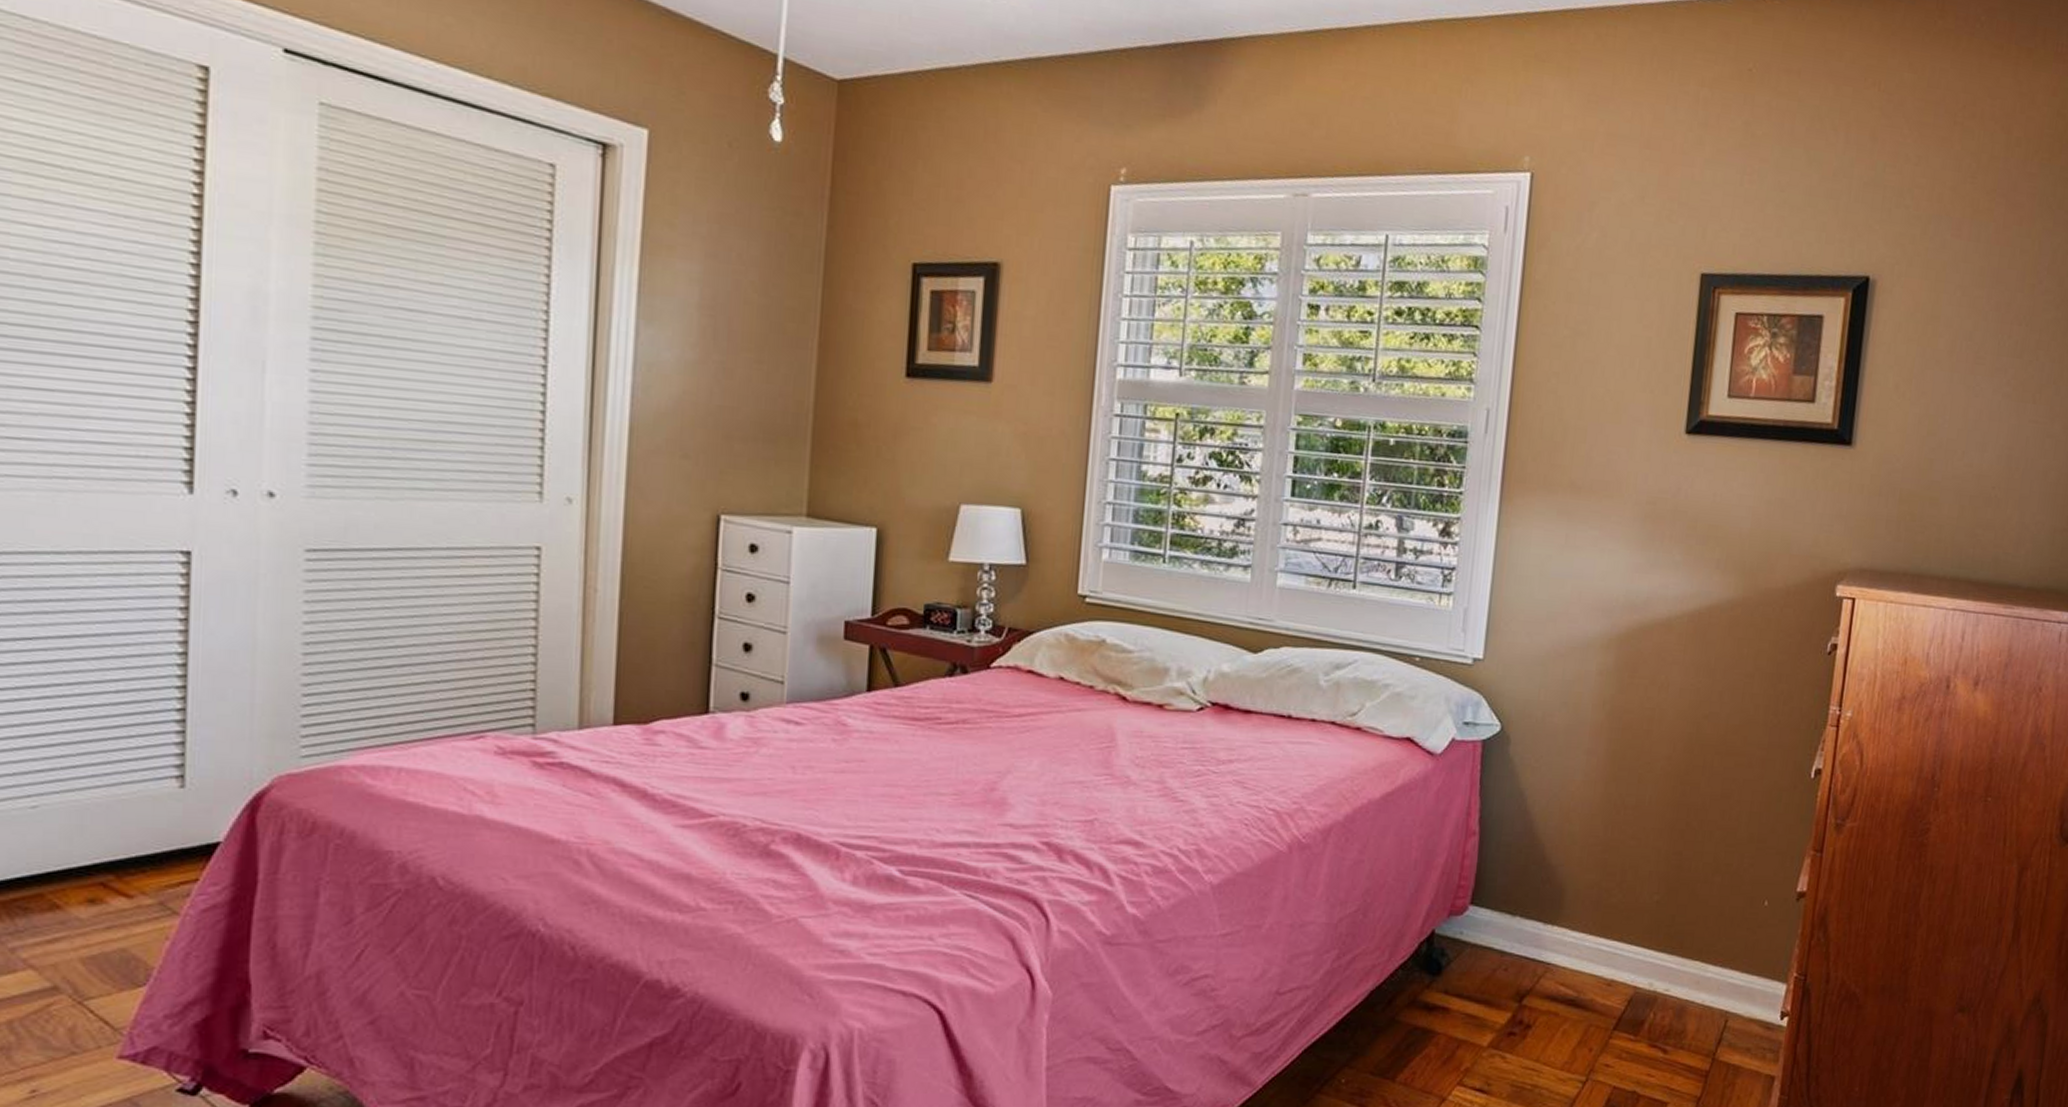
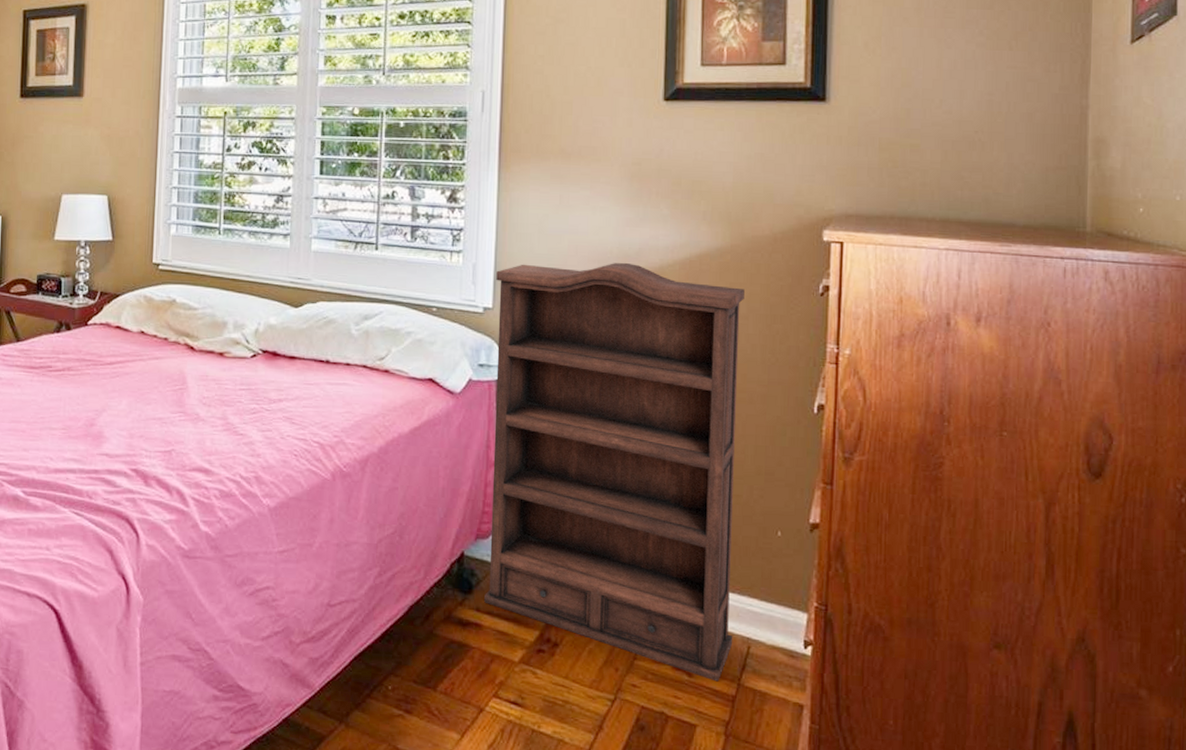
bookshelf: none [1454,610,1753,1057] -> present [484,262,745,682]

